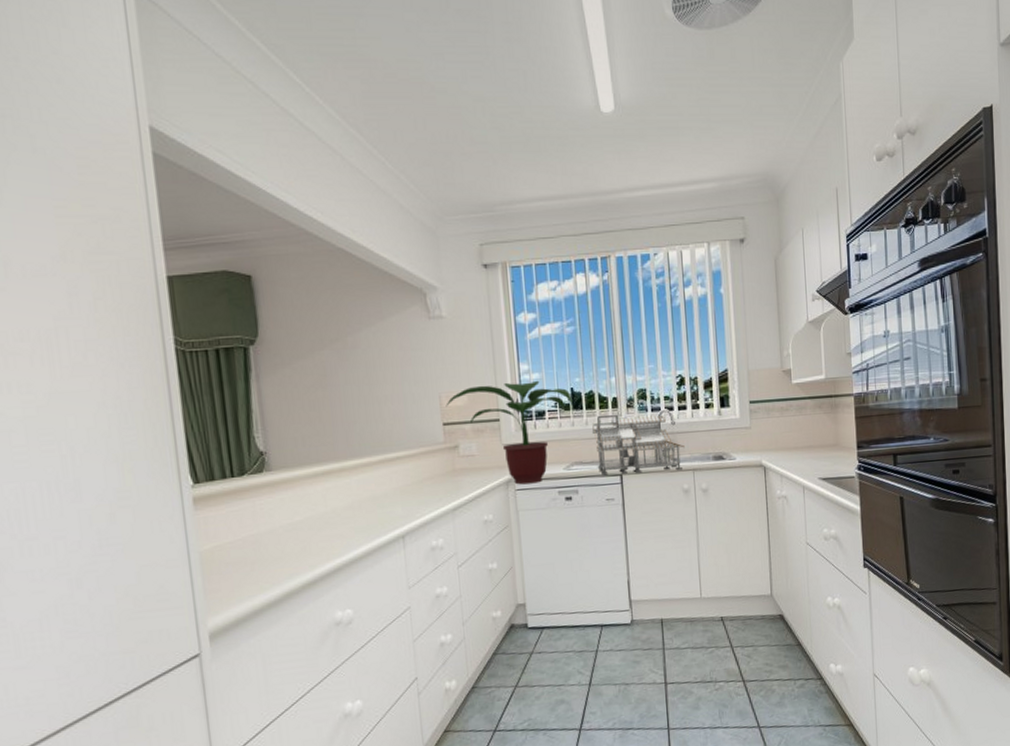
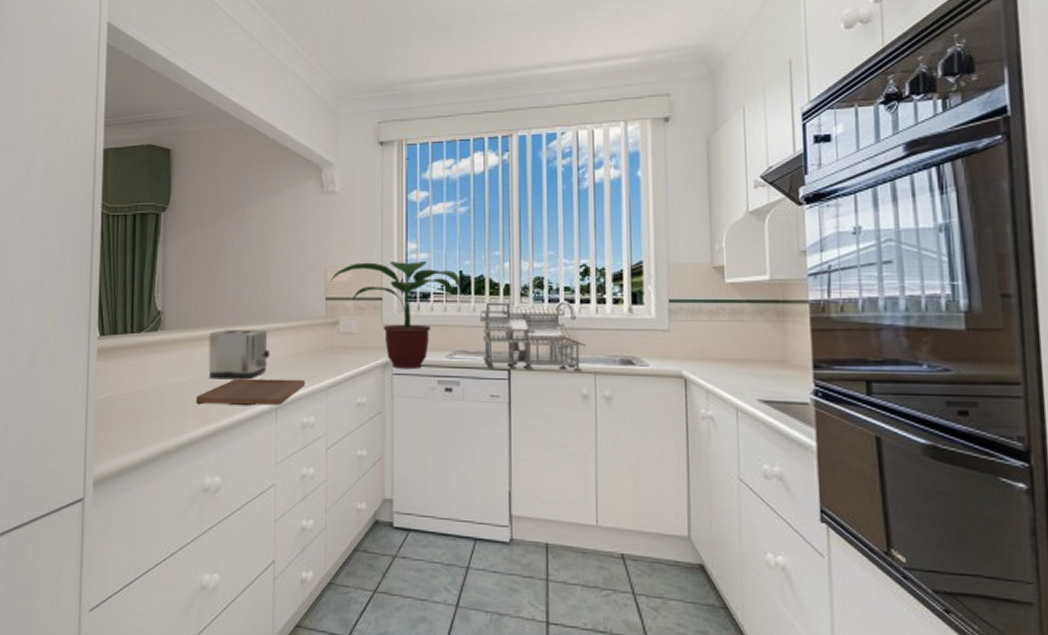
cutting board: none [316,505,431,541] -> present [196,378,306,406]
toaster: none [322,459,392,514] -> present [208,329,271,378]

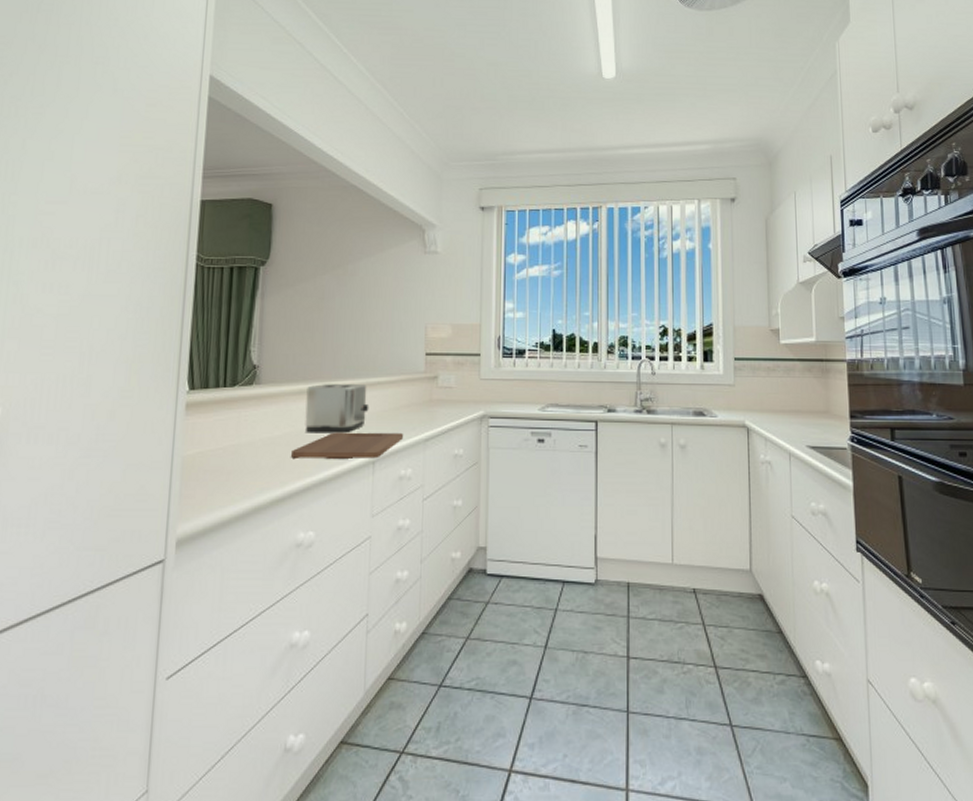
potted plant: present [330,260,460,369] -> none [430,318,553,422]
dish rack: present [480,302,586,372] -> none [571,359,664,423]

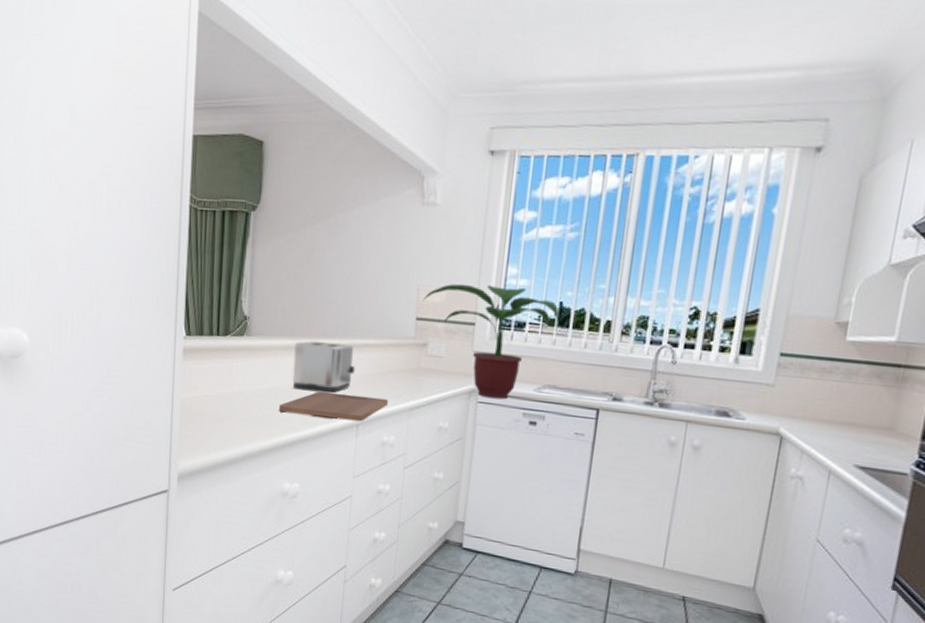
potted plant: none [430,318,553,422] -> present [422,283,559,400]

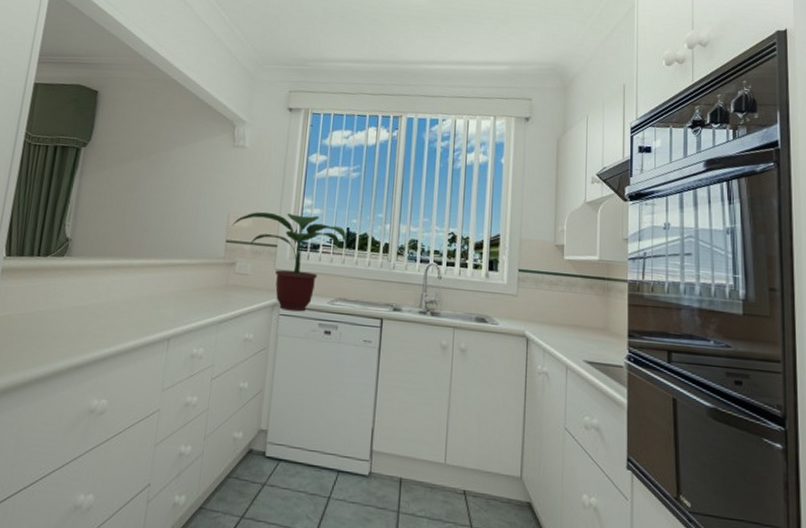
cutting board: present [279,391,389,422] -> none [93,307,200,336]
toaster: present [292,340,356,393] -> none [108,260,170,309]

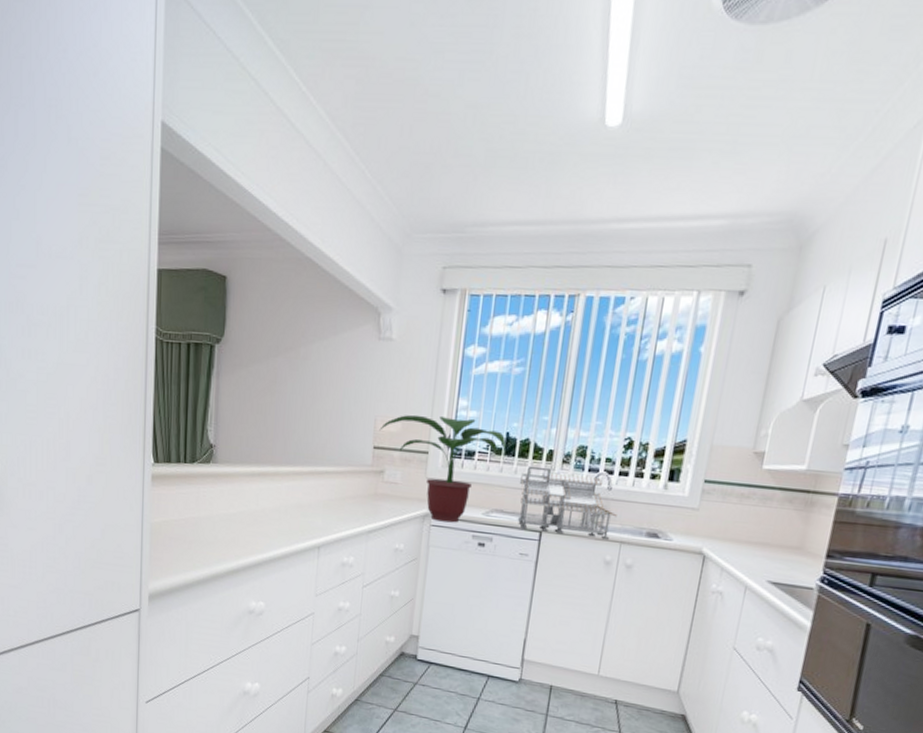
dish rack: none [360,257,448,326] -> present [517,465,617,540]

